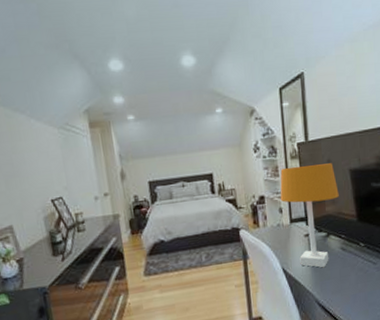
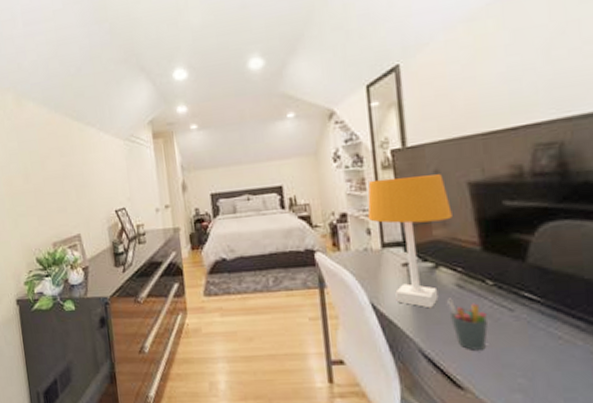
pen holder: none [335,258,360,296] -> present [447,298,488,350]

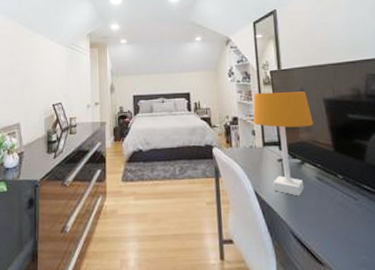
pen holder: present [447,298,488,350] -> none [311,188,340,232]

